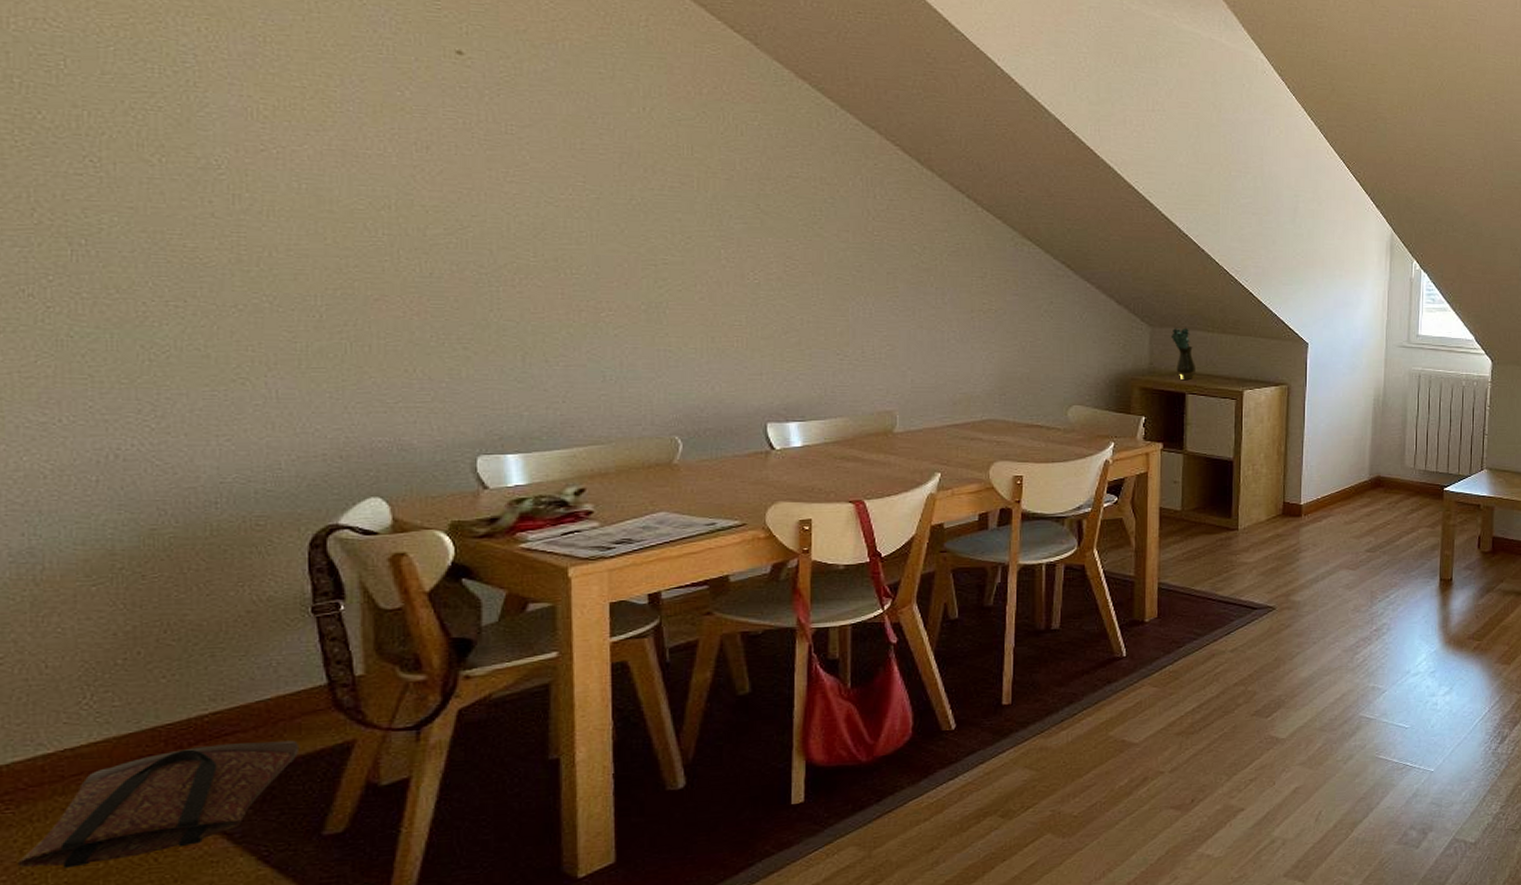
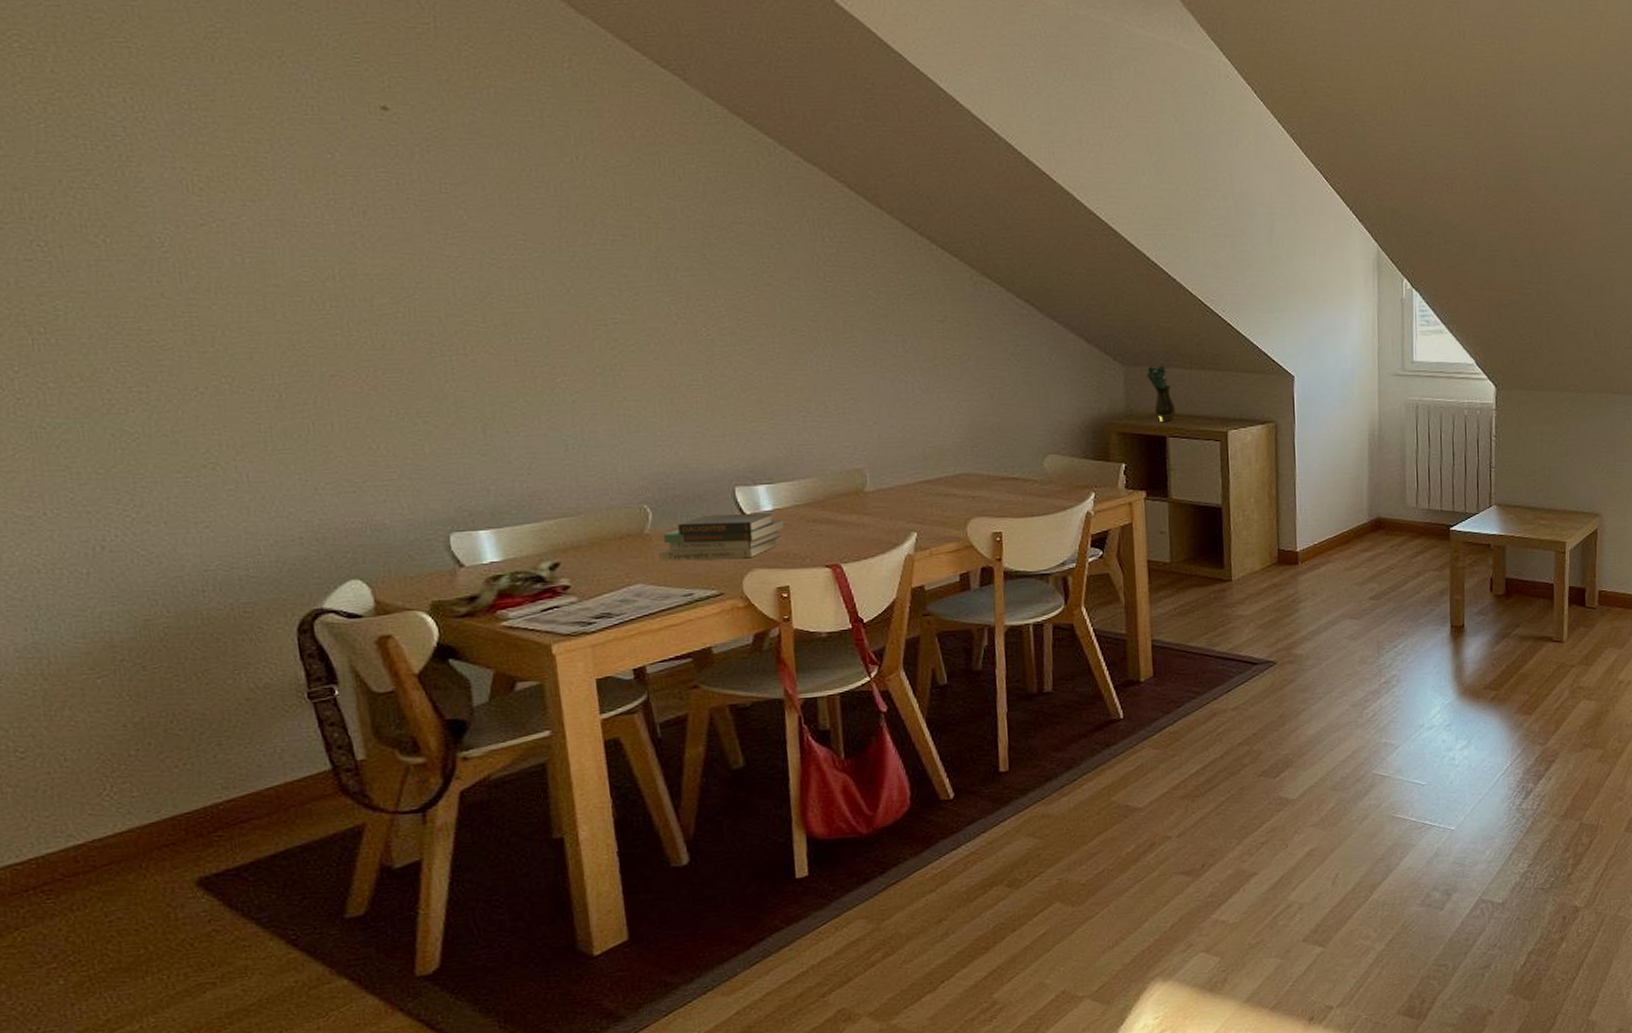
shopping bag: present [17,740,300,869] -> none [64,826,314,956]
books: none [686,448,812,492] -> present [659,513,784,562]

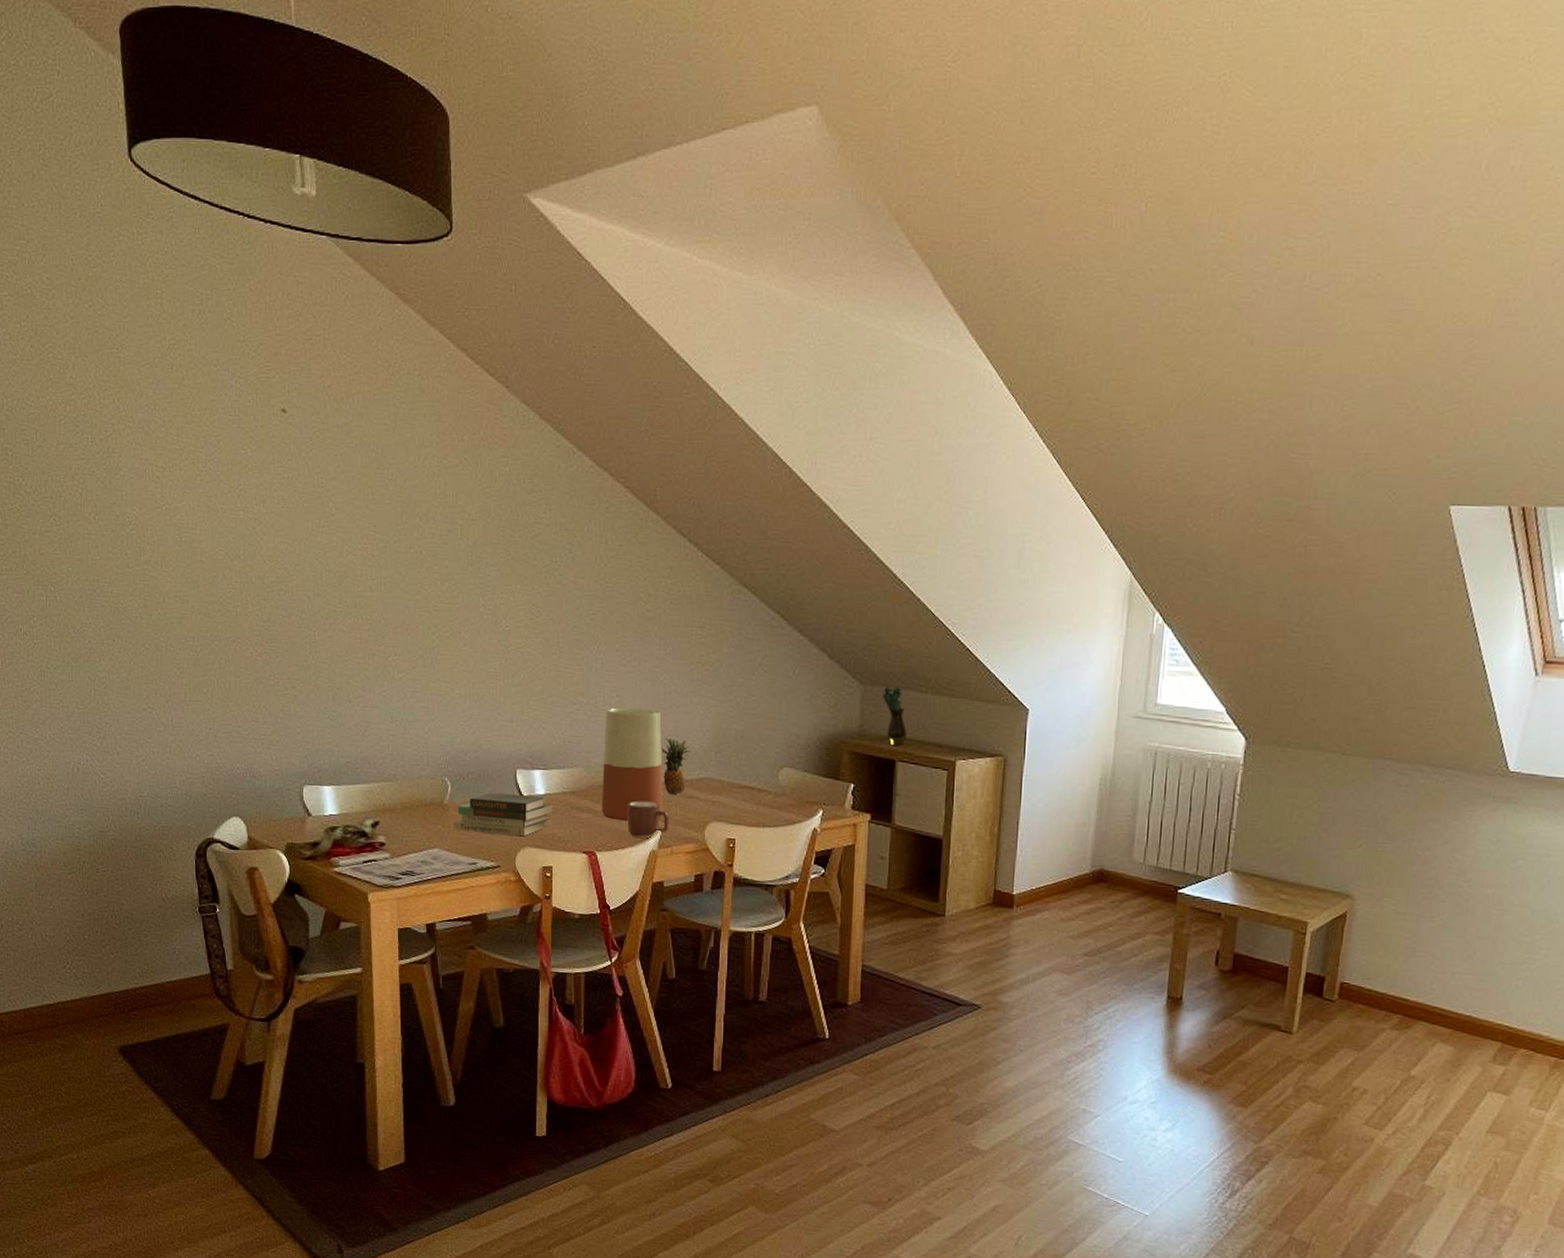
vase: none [838,409,917,528] -> present [602,707,663,820]
mug: none [874,504,926,544] -> present [627,800,670,839]
fruit: none [908,437,942,494] -> present [661,738,690,794]

